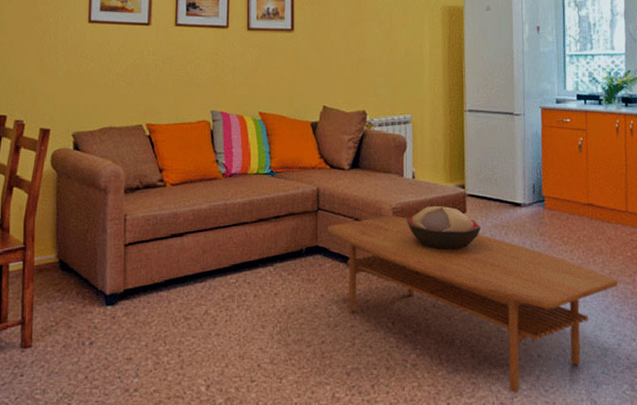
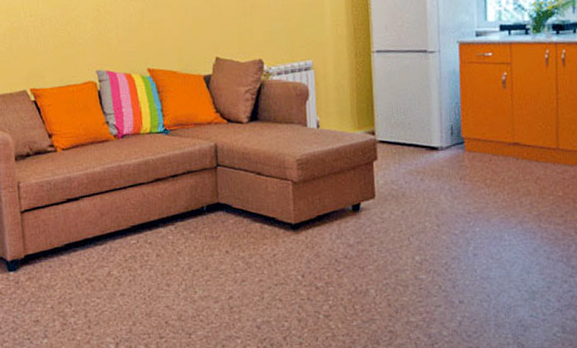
coffee table: present [327,215,618,393] -> none [228,167,548,340]
decorative bowl: present [406,206,482,251] -> none [311,155,395,201]

